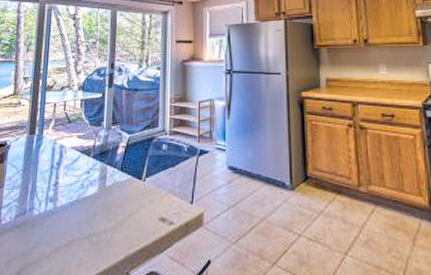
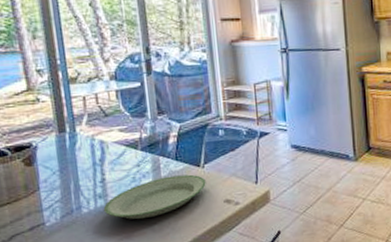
plate: none [51,186,145,228] -> present [103,174,206,219]

